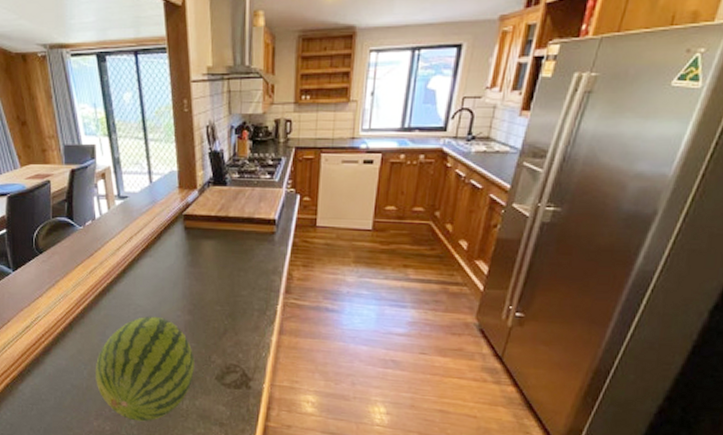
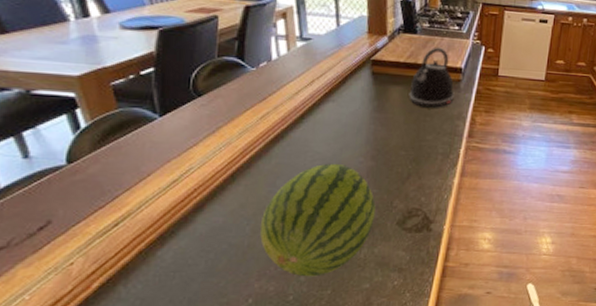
kettle: none [221,198,269,262] -> present [409,47,454,108]

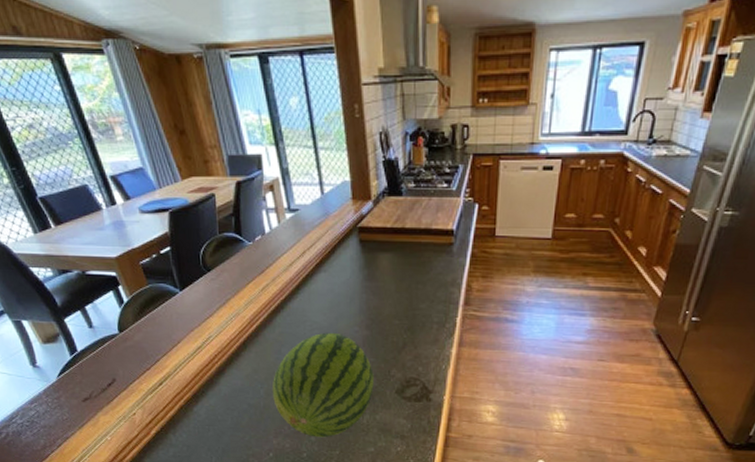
kettle: present [409,47,454,108] -> none [398,208,447,275]

